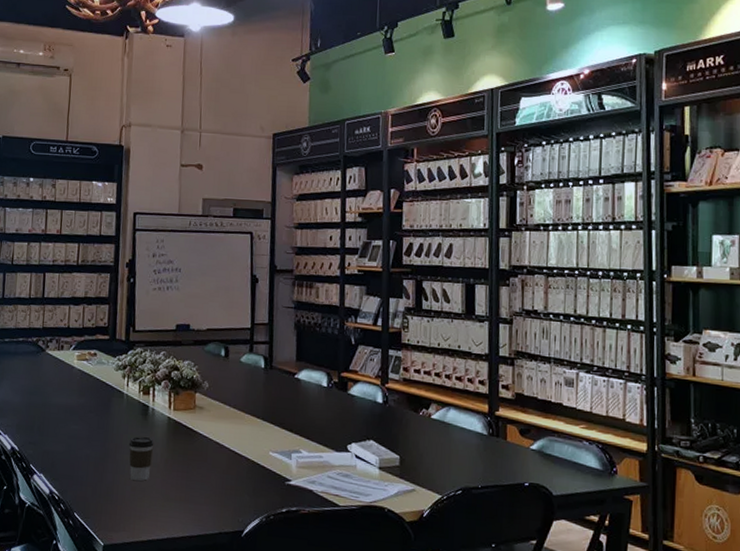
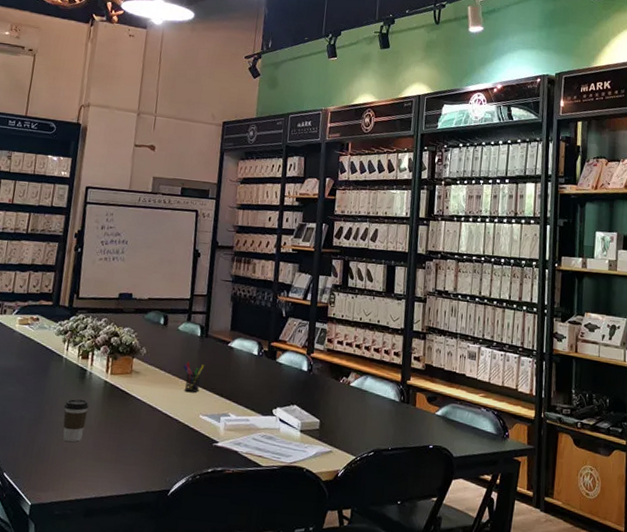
pen holder: none [249,395,272,429] -> present [183,361,205,393]

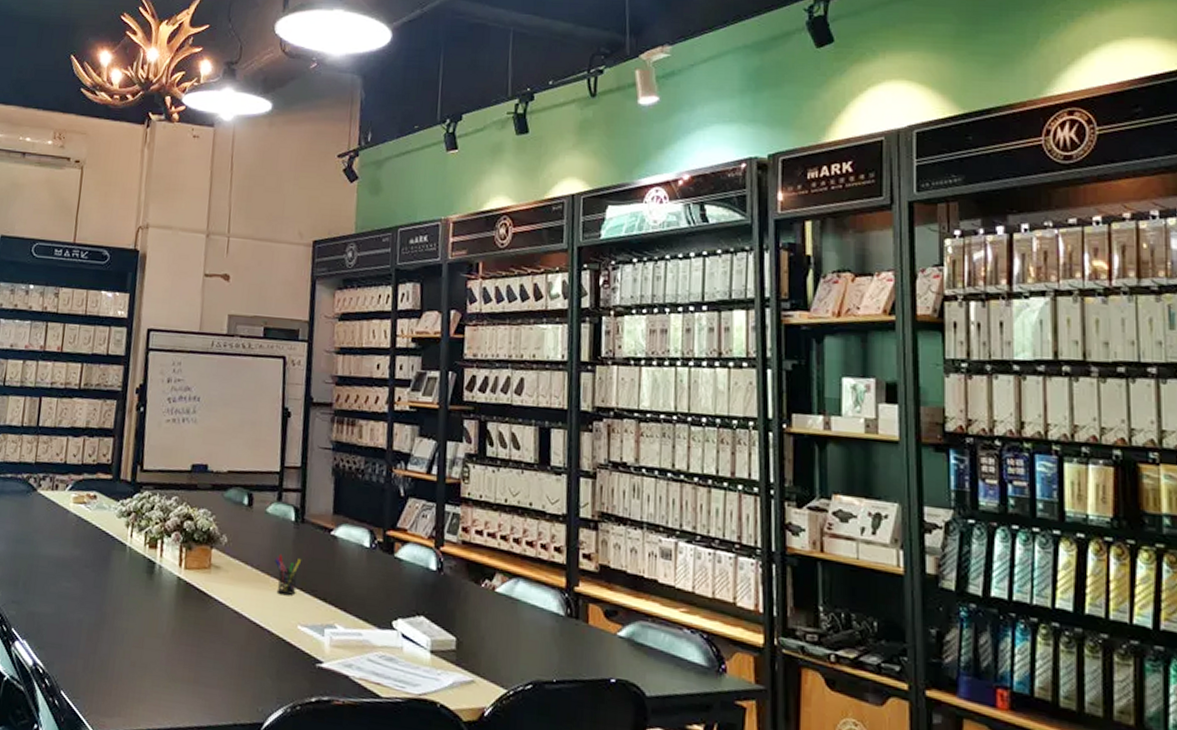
coffee cup: present [62,399,89,442] -> none [129,599,160,655]

